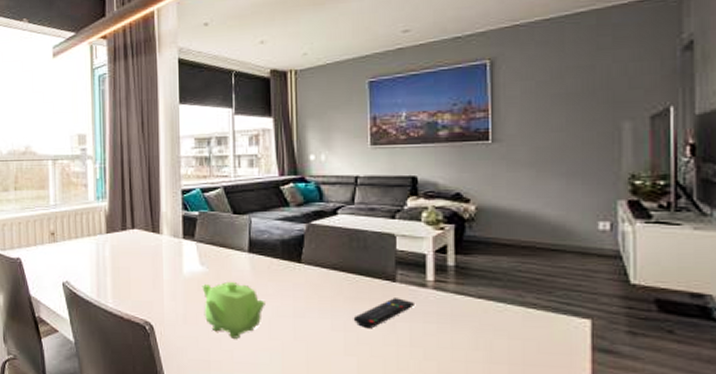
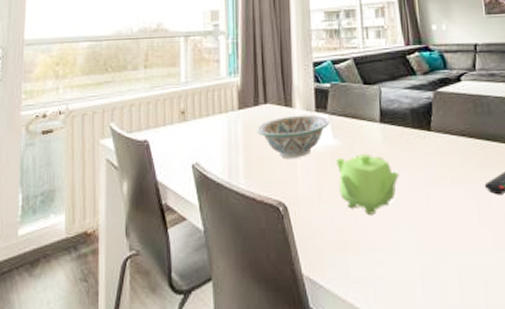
decorative bowl: none [124,241,197,282] -> present [257,114,329,158]

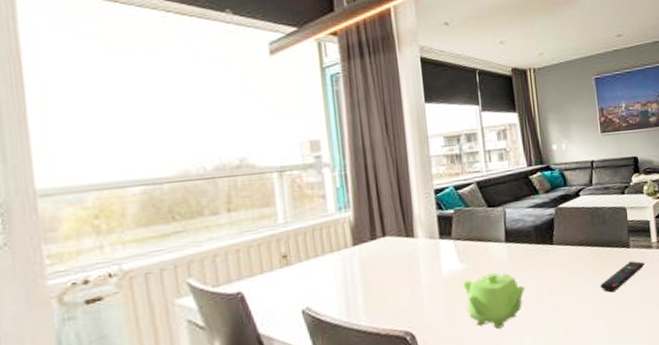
decorative bowl: present [257,114,329,158] -> none [376,242,455,289]

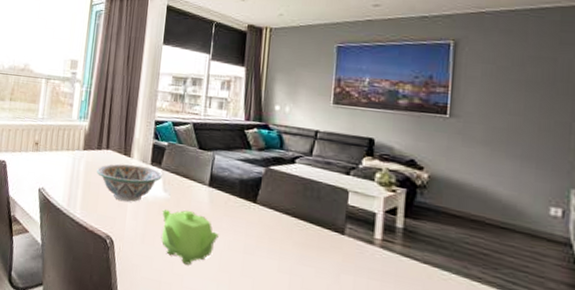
decorative bowl: none [376,242,455,289] -> present [97,163,162,202]
remote control: present [600,261,645,293] -> none [300,250,360,276]

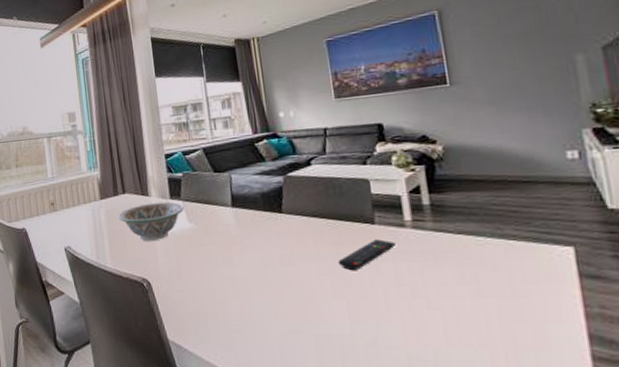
teapot: present [161,209,219,265] -> none [192,235,253,289]
remote control: none [300,250,360,276] -> present [338,239,395,271]

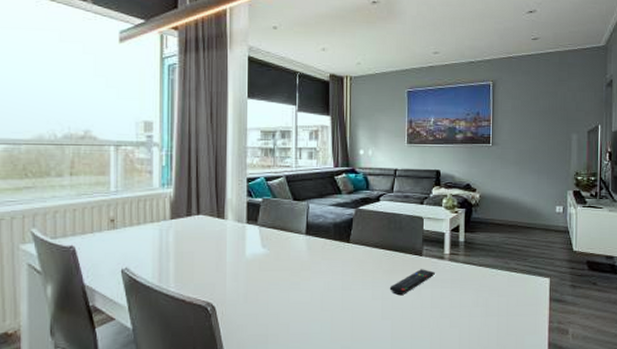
decorative bowl: present [118,202,184,241] -> none [189,226,259,264]

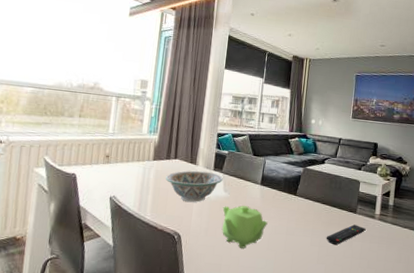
decorative bowl: none [189,226,259,264] -> present [165,170,223,202]
teapot: none [263,261,319,313] -> present [222,205,268,249]

